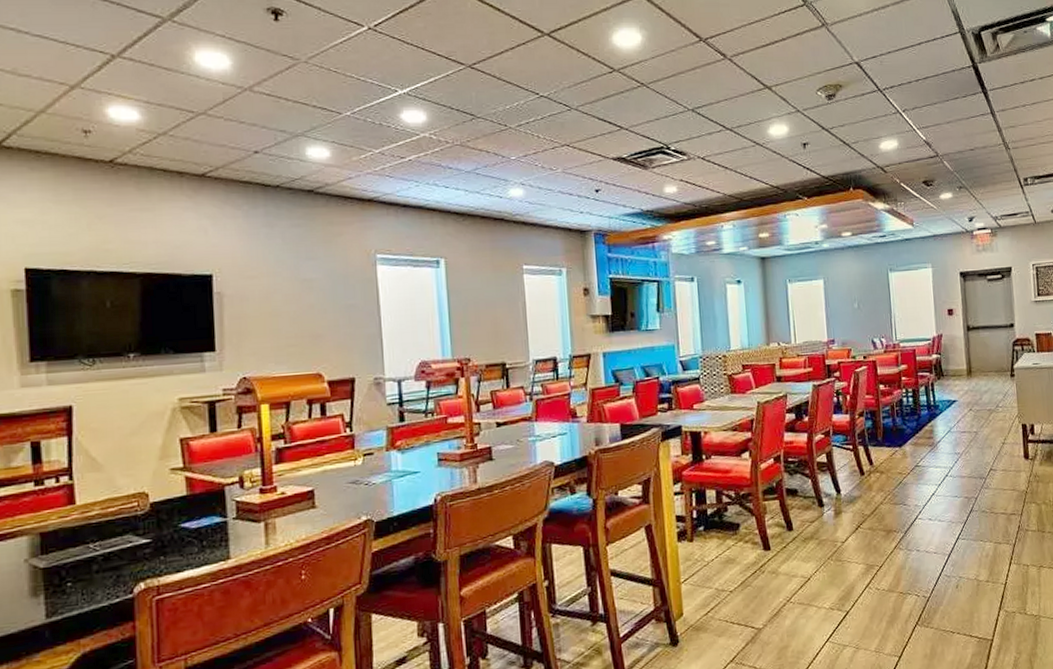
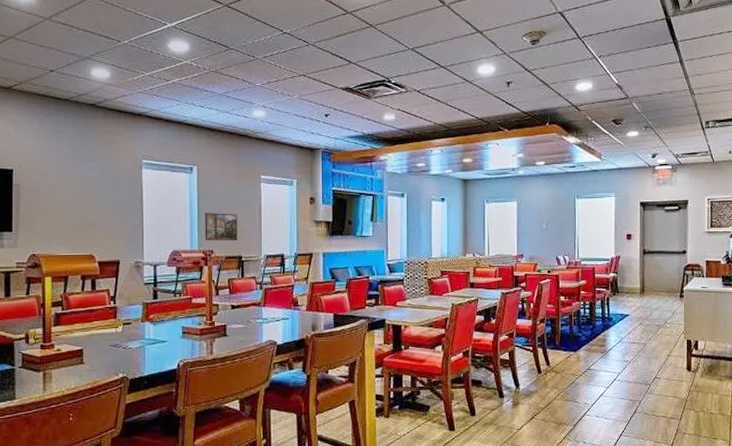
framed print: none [457,312,499,347] -> present [205,213,237,241]

